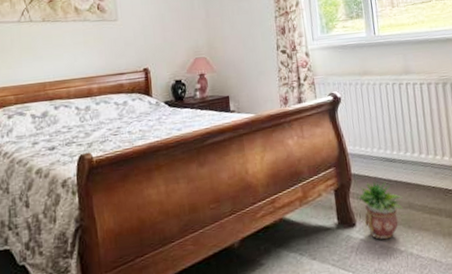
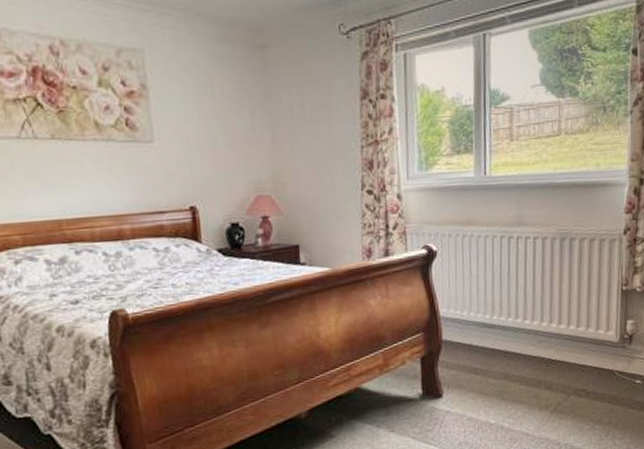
potted plant: present [357,180,403,240] -> none [446,347,499,412]

